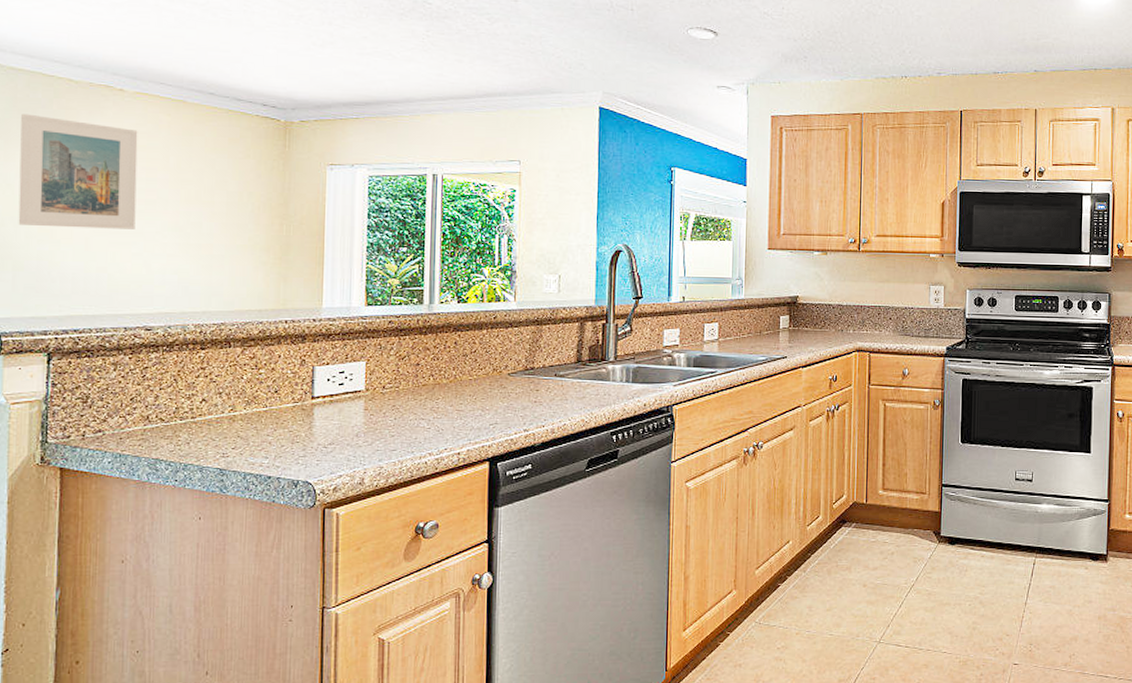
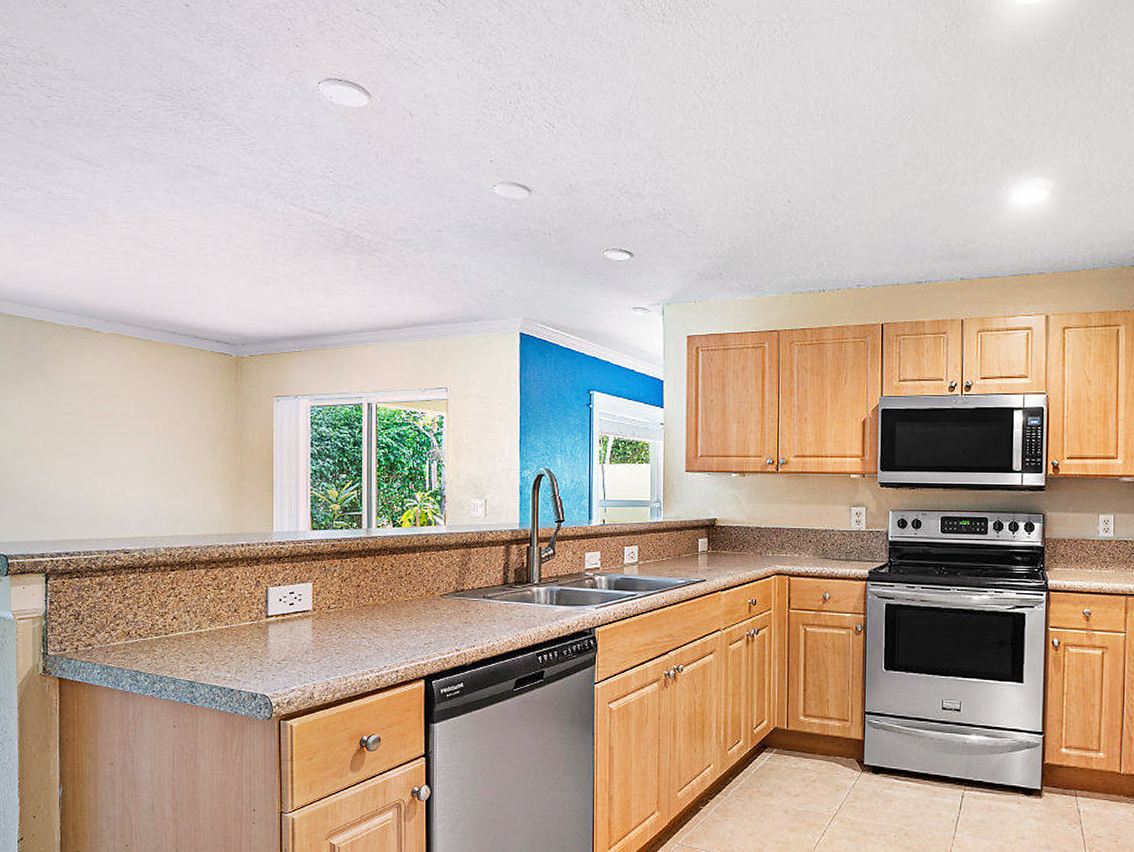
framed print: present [18,113,138,230] -> none [17,356,113,461]

